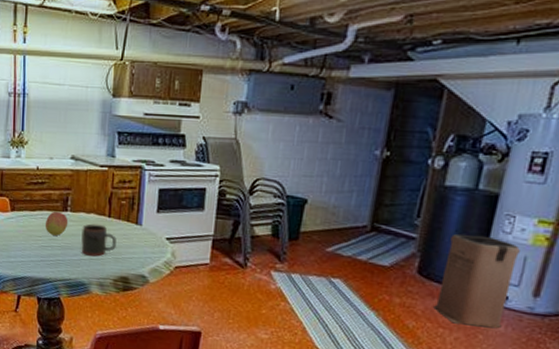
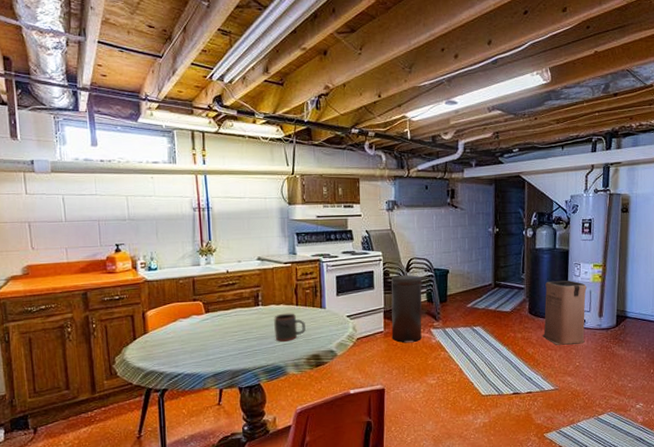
fruit: present [45,211,68,236] -> none [239,307,261,329]
pedal bin: none [218,197,268,284] -> present [391,274,422,343]

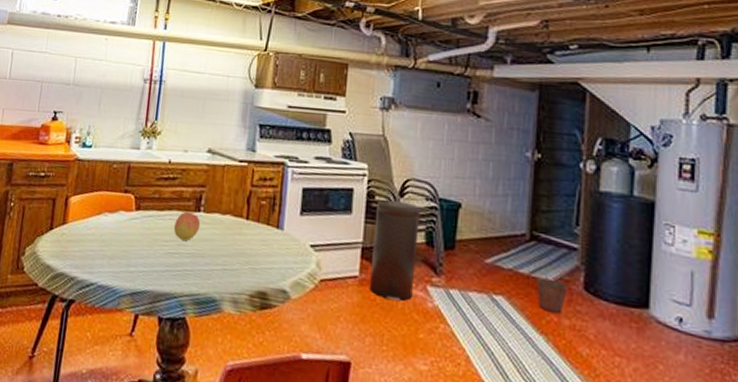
fruit: none [239,307,261,329] -> present [173,211,201,241]
mug: present [274,313,306,342] -> none [213,227,255,267]
bucket: none [500,302,520,332] -> present [537,267,569,314]
laundry basket: present [543,280,587,345] -> none [606,245,685,357]

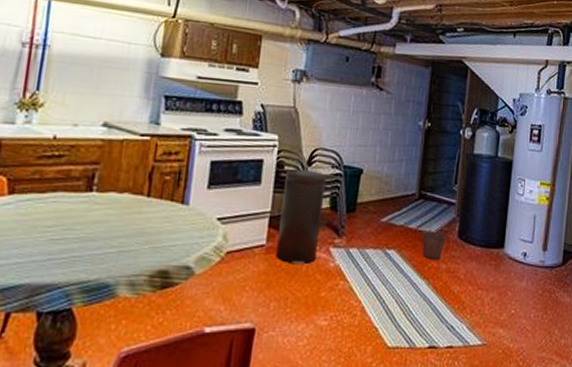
fruit: present [173,211,201,241] -> none [58,192,93,224]

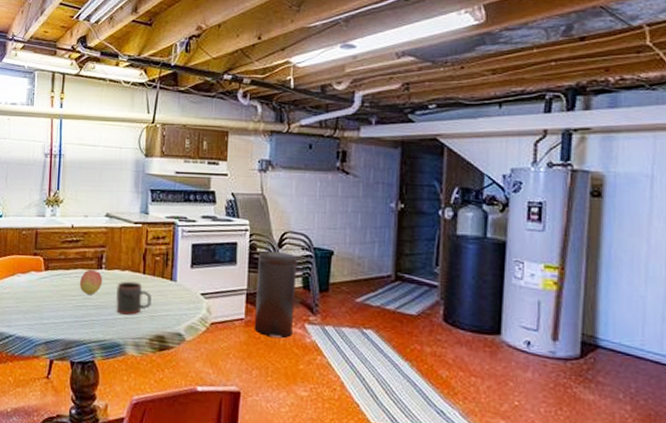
fruit: none [58,192,93,224] -> present [79,269,103,295]
mug: none [107,206,156,248] -> present [116,281,152,315]
bucket: present [422,220,447,261] -> none [402,303,430,343]

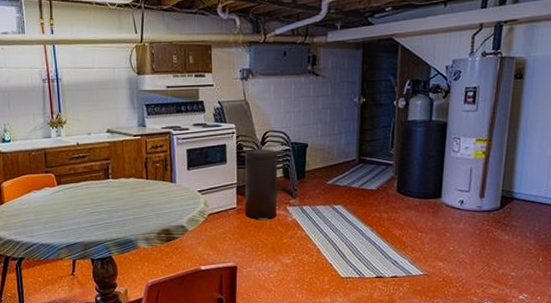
fruit: present [79,269,103,295] -> none [90,180,111,202]
mug: present [116,281,152,315] -> none [124,186,156,215]

